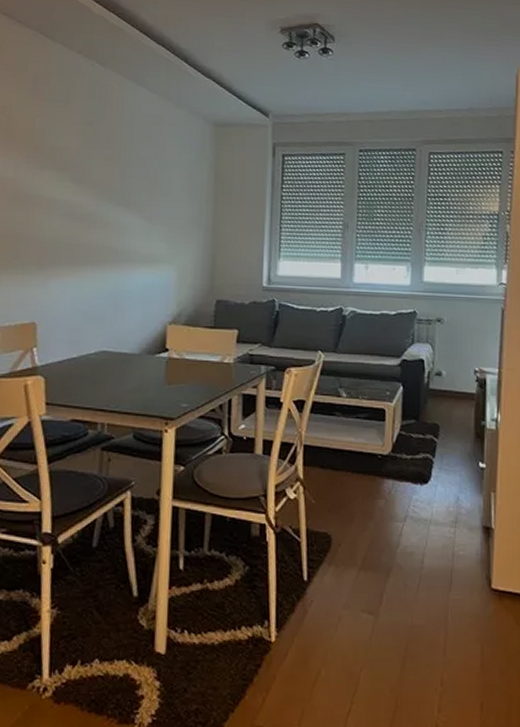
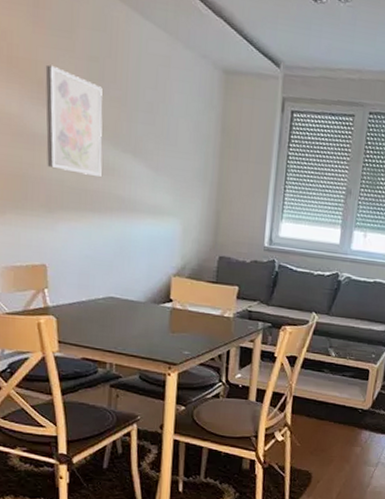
wall art: none [40,132,97,231] -> present [45,64,103,177]

